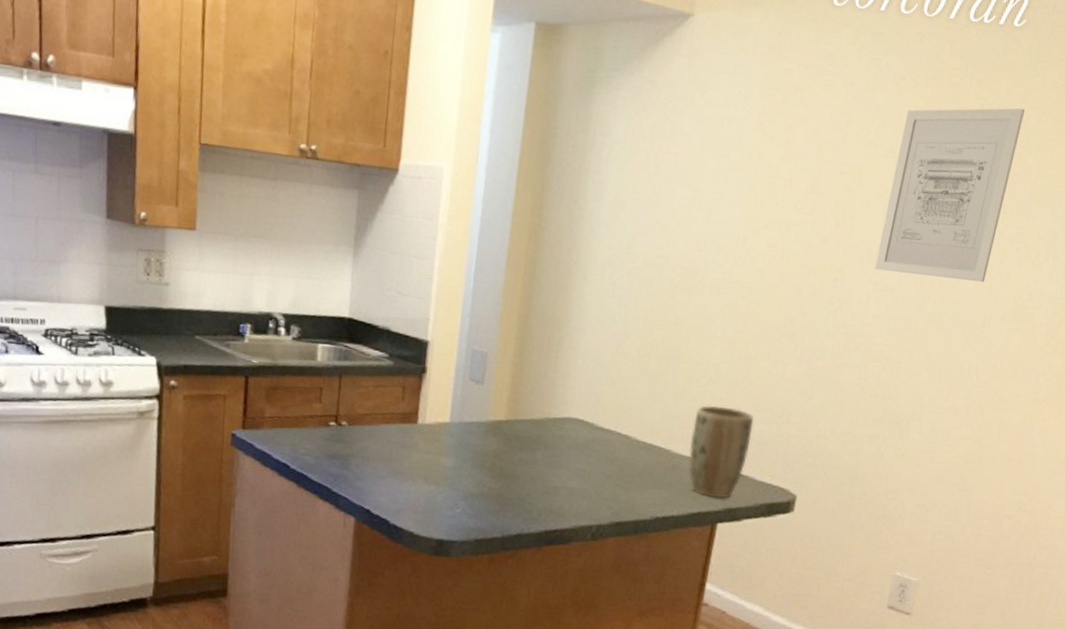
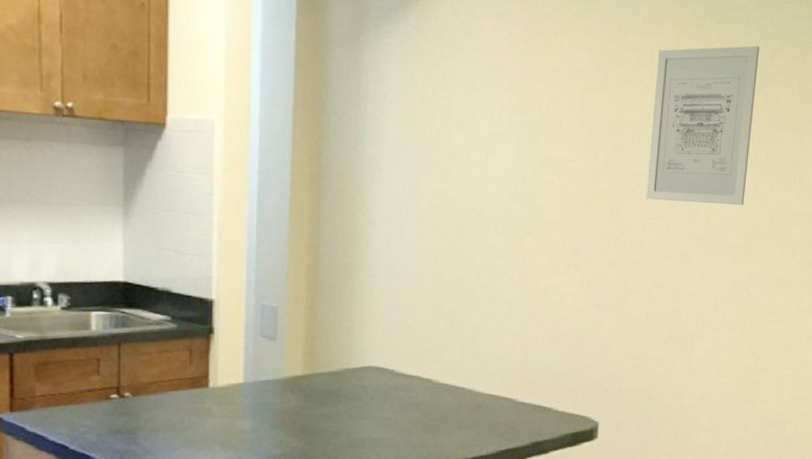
plant pot: present [688,405,754,499] -> none [491,341,551,433]

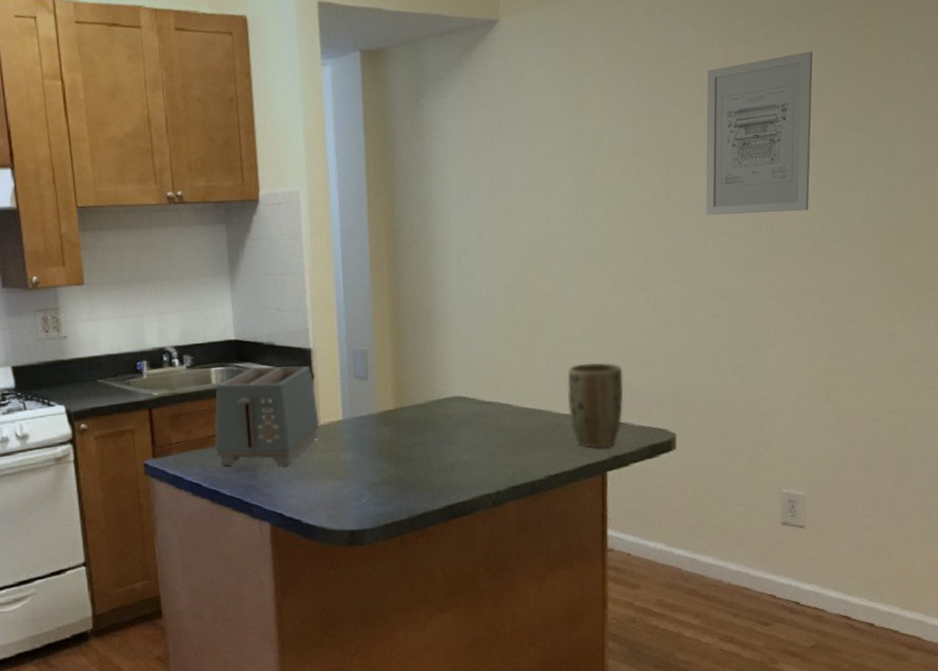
toaster: none [89,315,216,432] -> present [214,366,319,467]
plant pot: none [491,341,551,433] -> present [567,362,623,448]

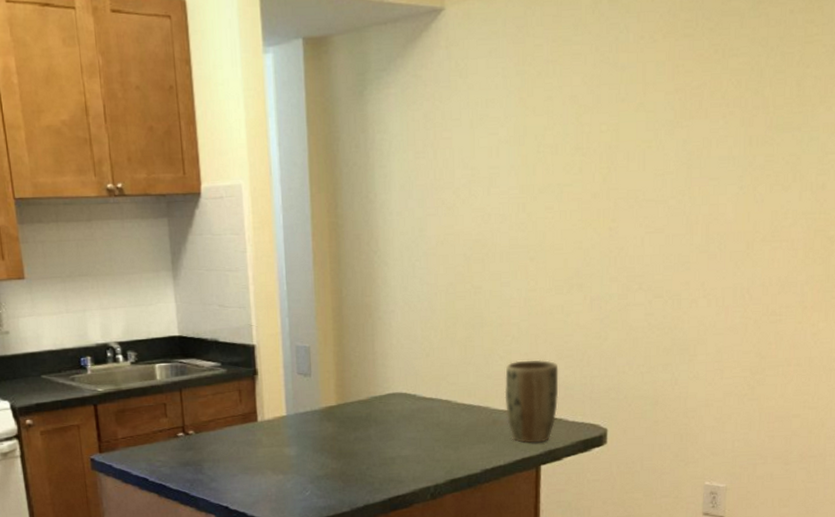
toaster: present [214,366,319,467] -> none [160,362,263,461]
wall art: present [705,51,813,216] -> none [644,47,755,215]

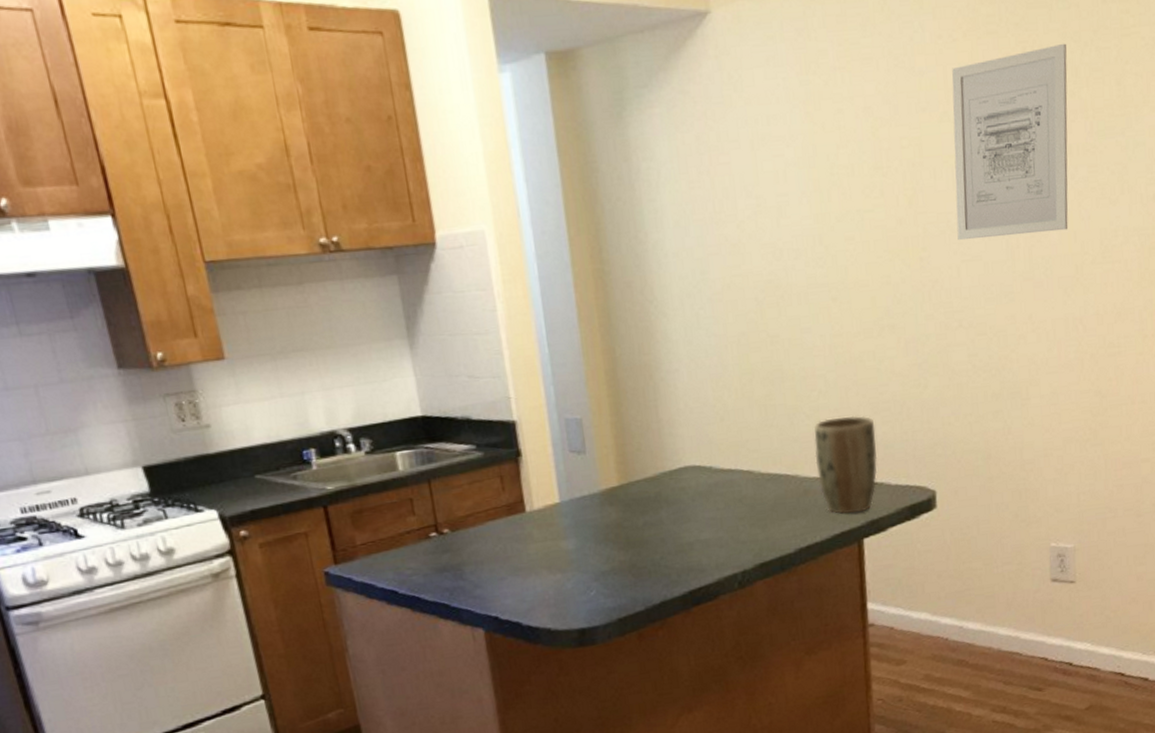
wall art: none [644,47,755,215] -> present [951,43,1068,241]

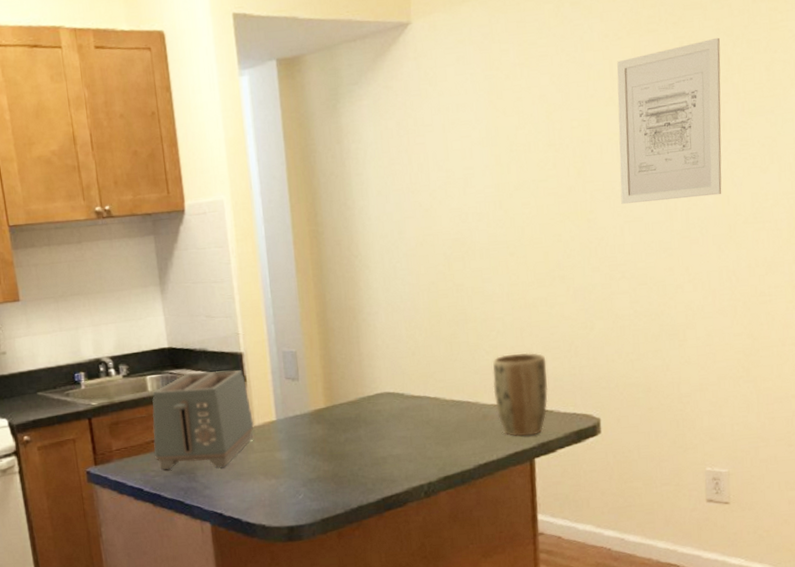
toaster: none [404,442,533,567] -> present [152,370,254,470]

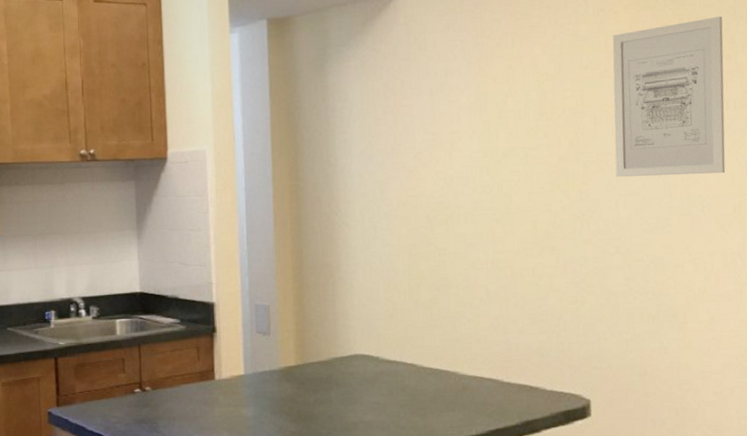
toaster: present [152,370,254,470] -> none [117,319,221,420]
plant pot: present [493,352,548,436] -> none [474,323,533,413]

